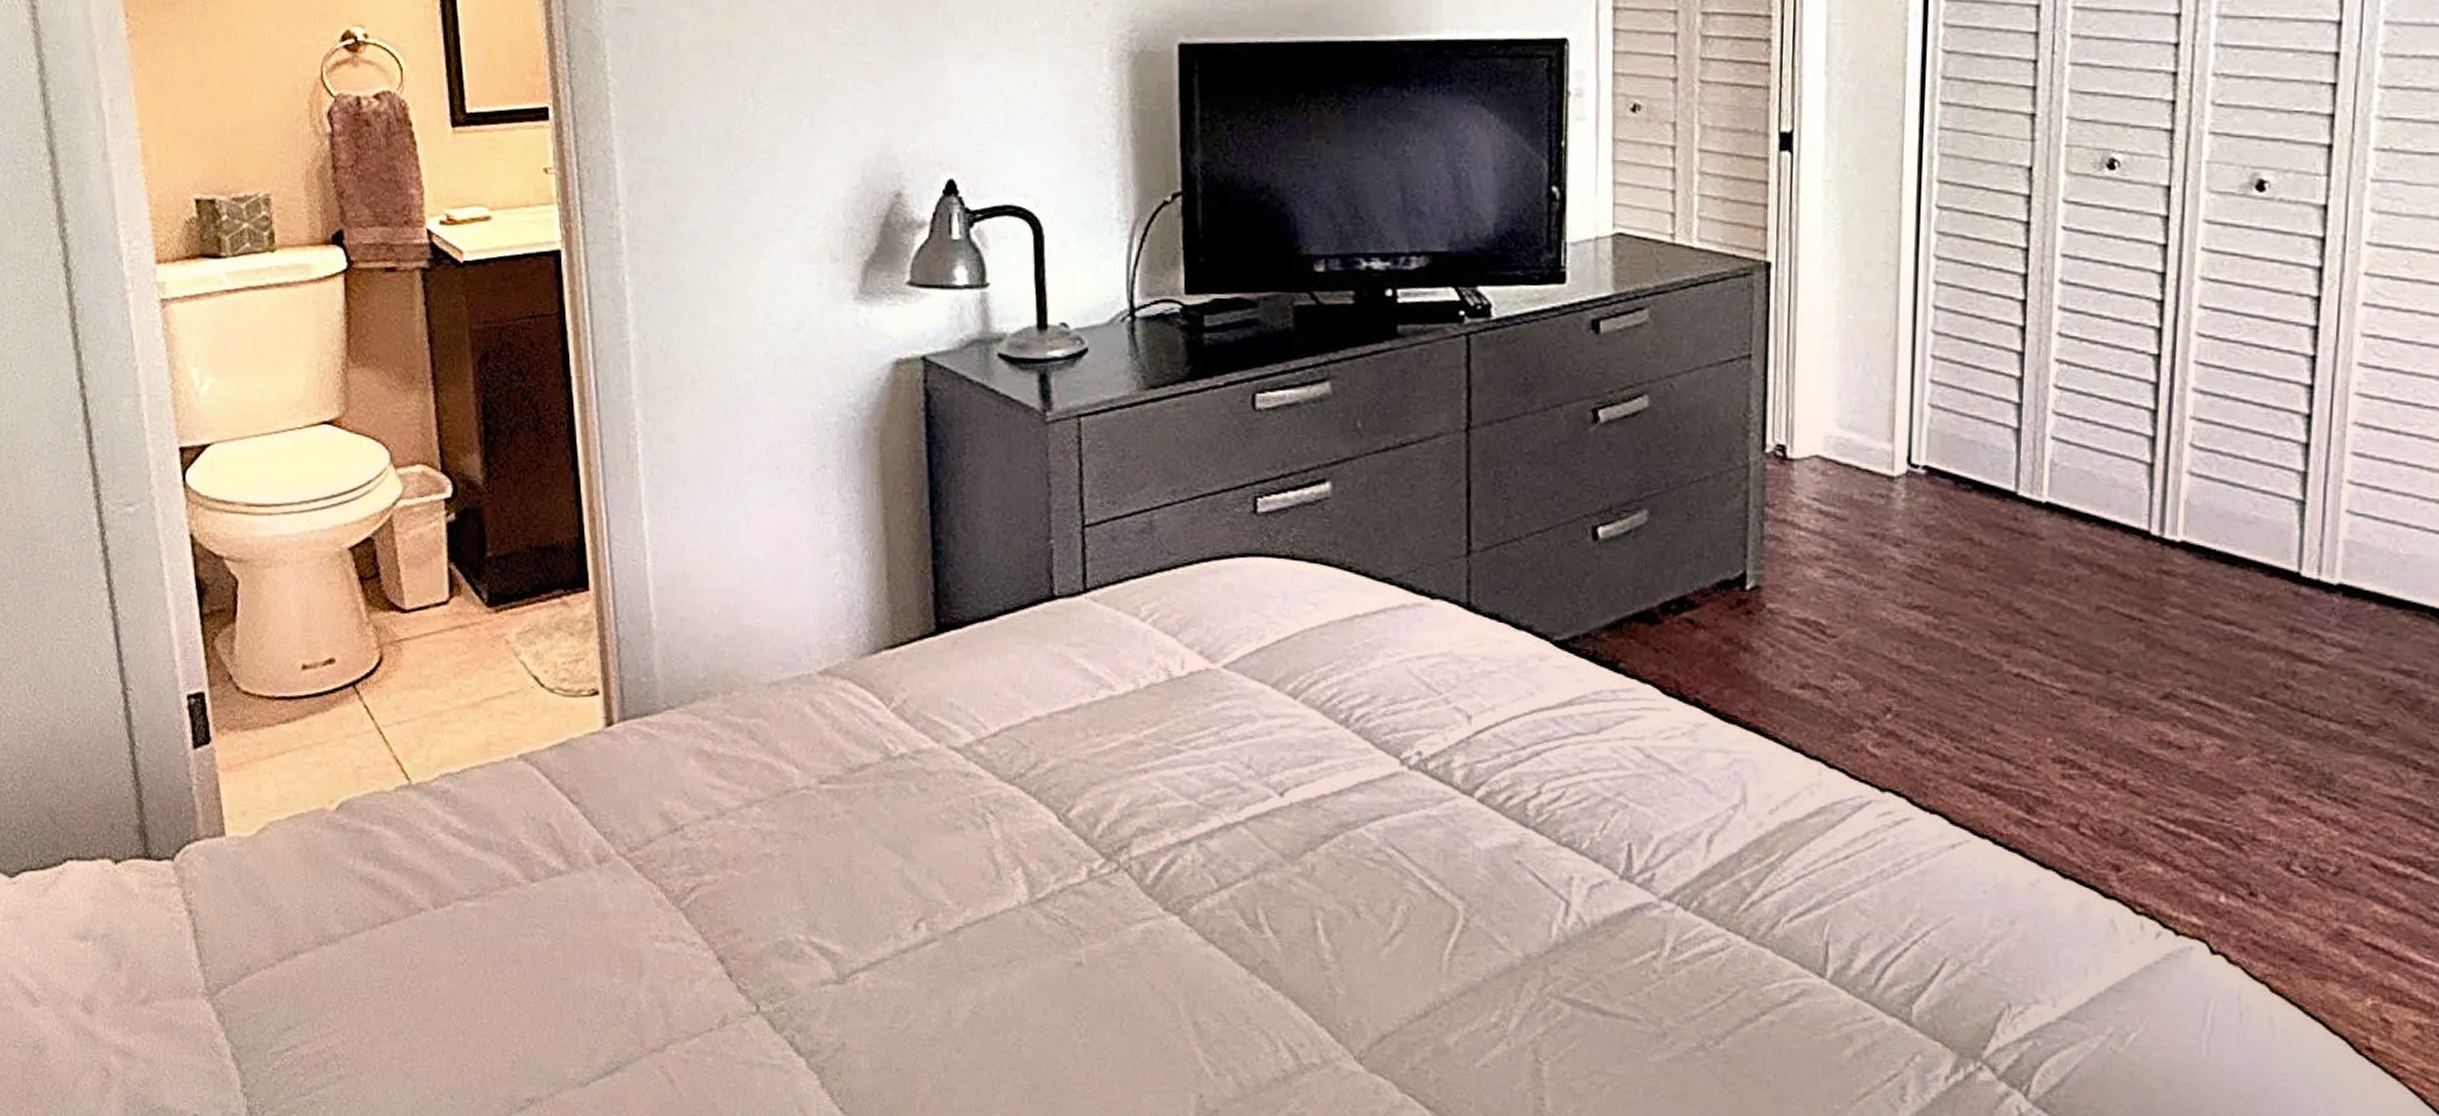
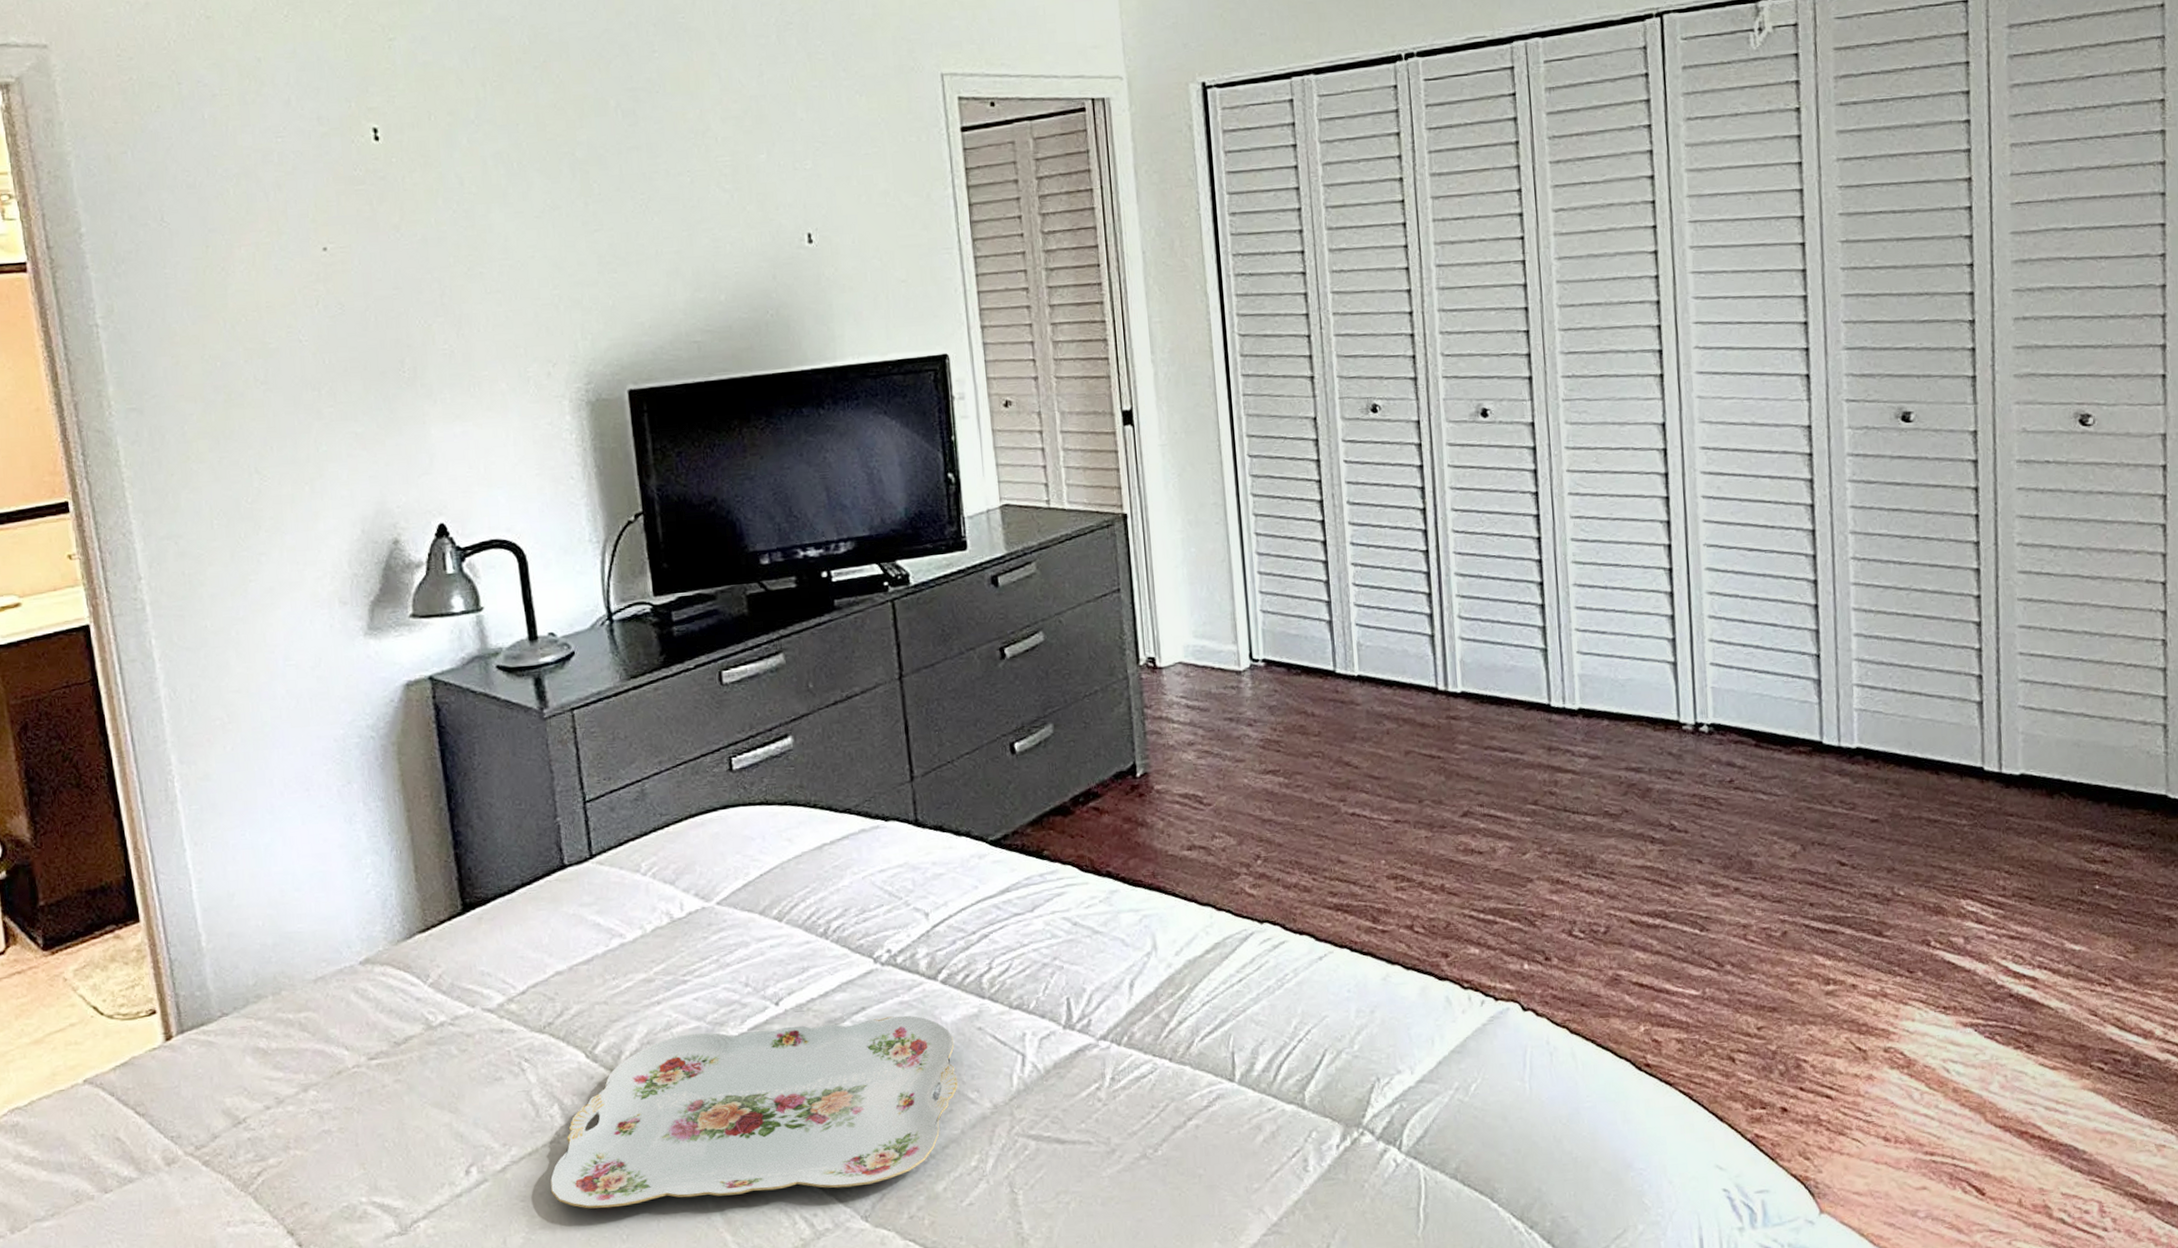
serving tray: none [1006,812,1486,1022] -> present [550,1015,958,1209]

